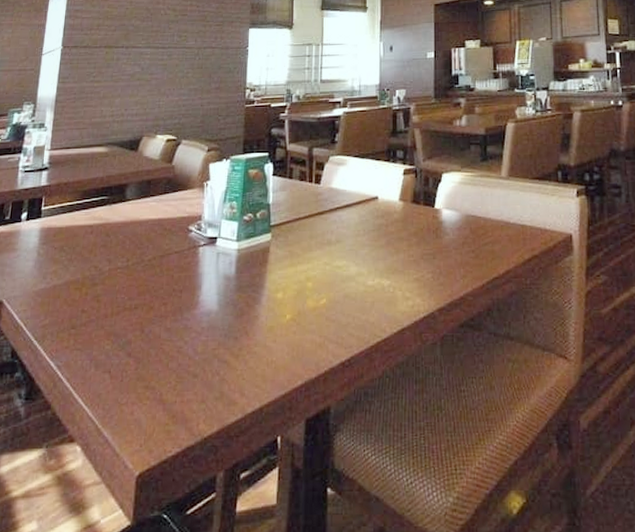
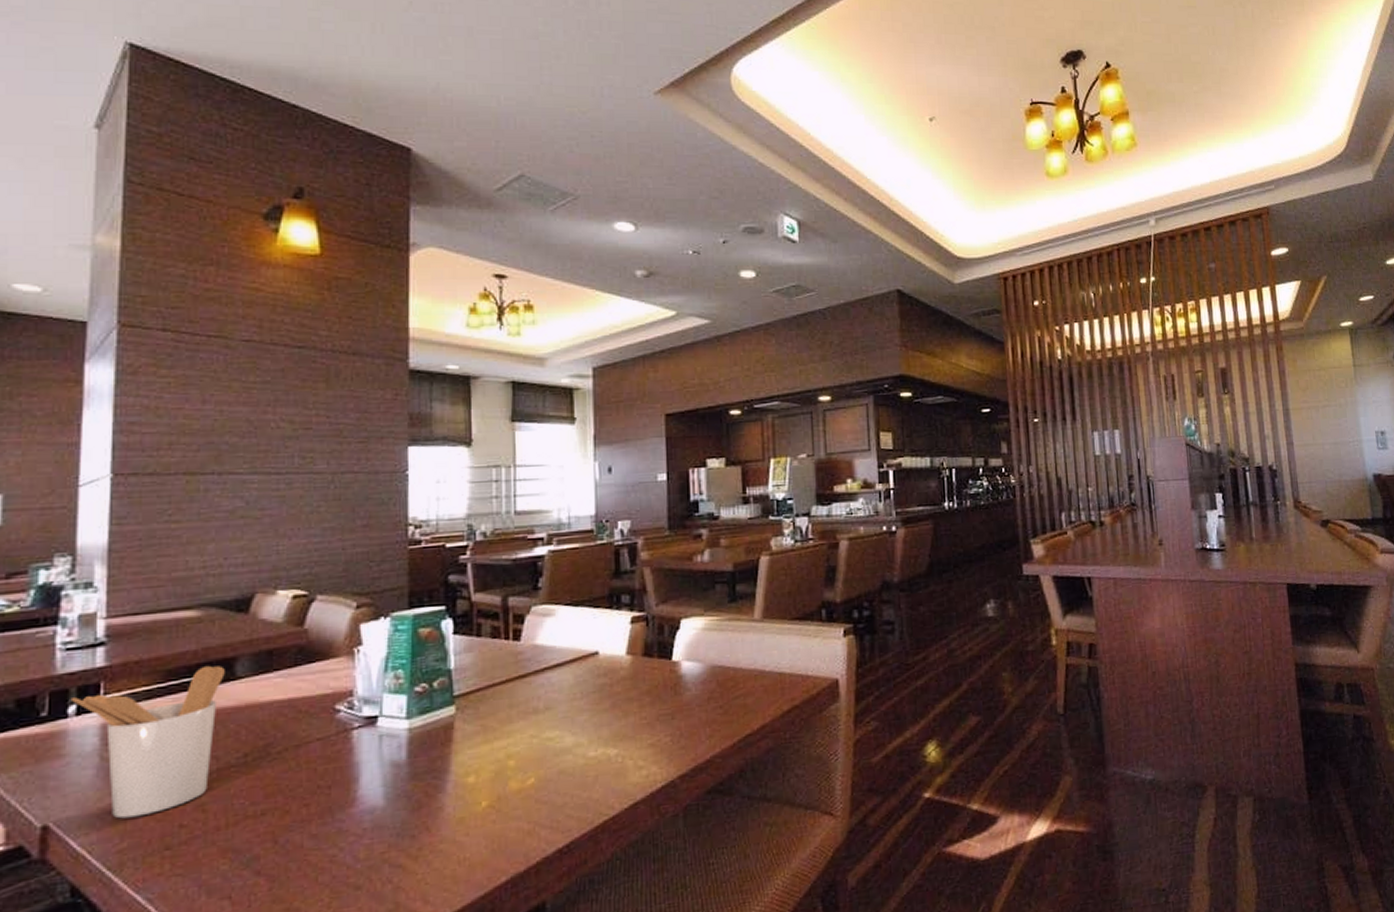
utensil holder: none [24,189,119,301] -> present [70,665,225,819]

